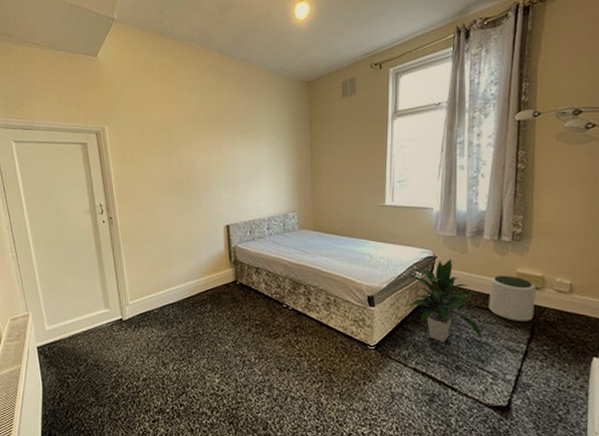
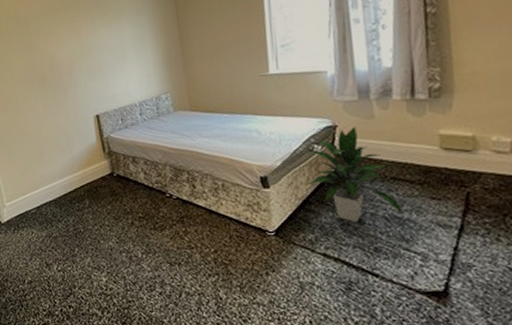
plant pot: present [489,275,536,321] -> none [406,138,468,192]

